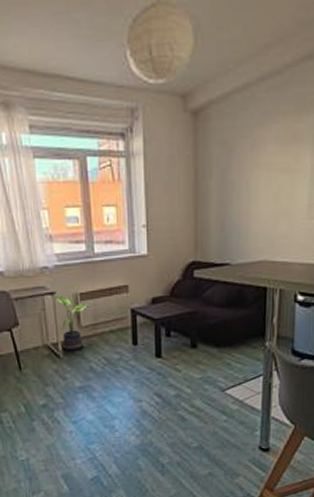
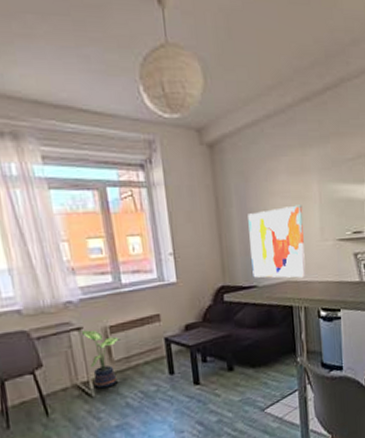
wall art: none [227,178,290,258] -> present [248,205,306,278]

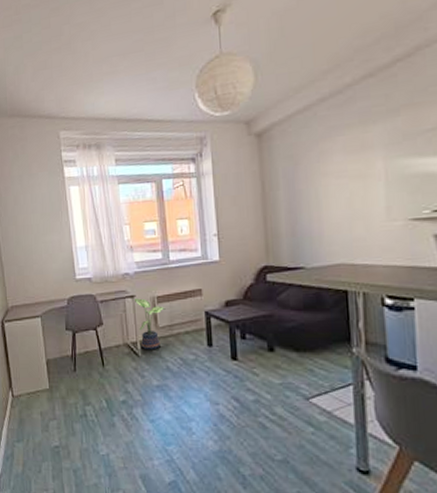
wall art: present [248,205,306,278] -> none [296,183,366,261]

